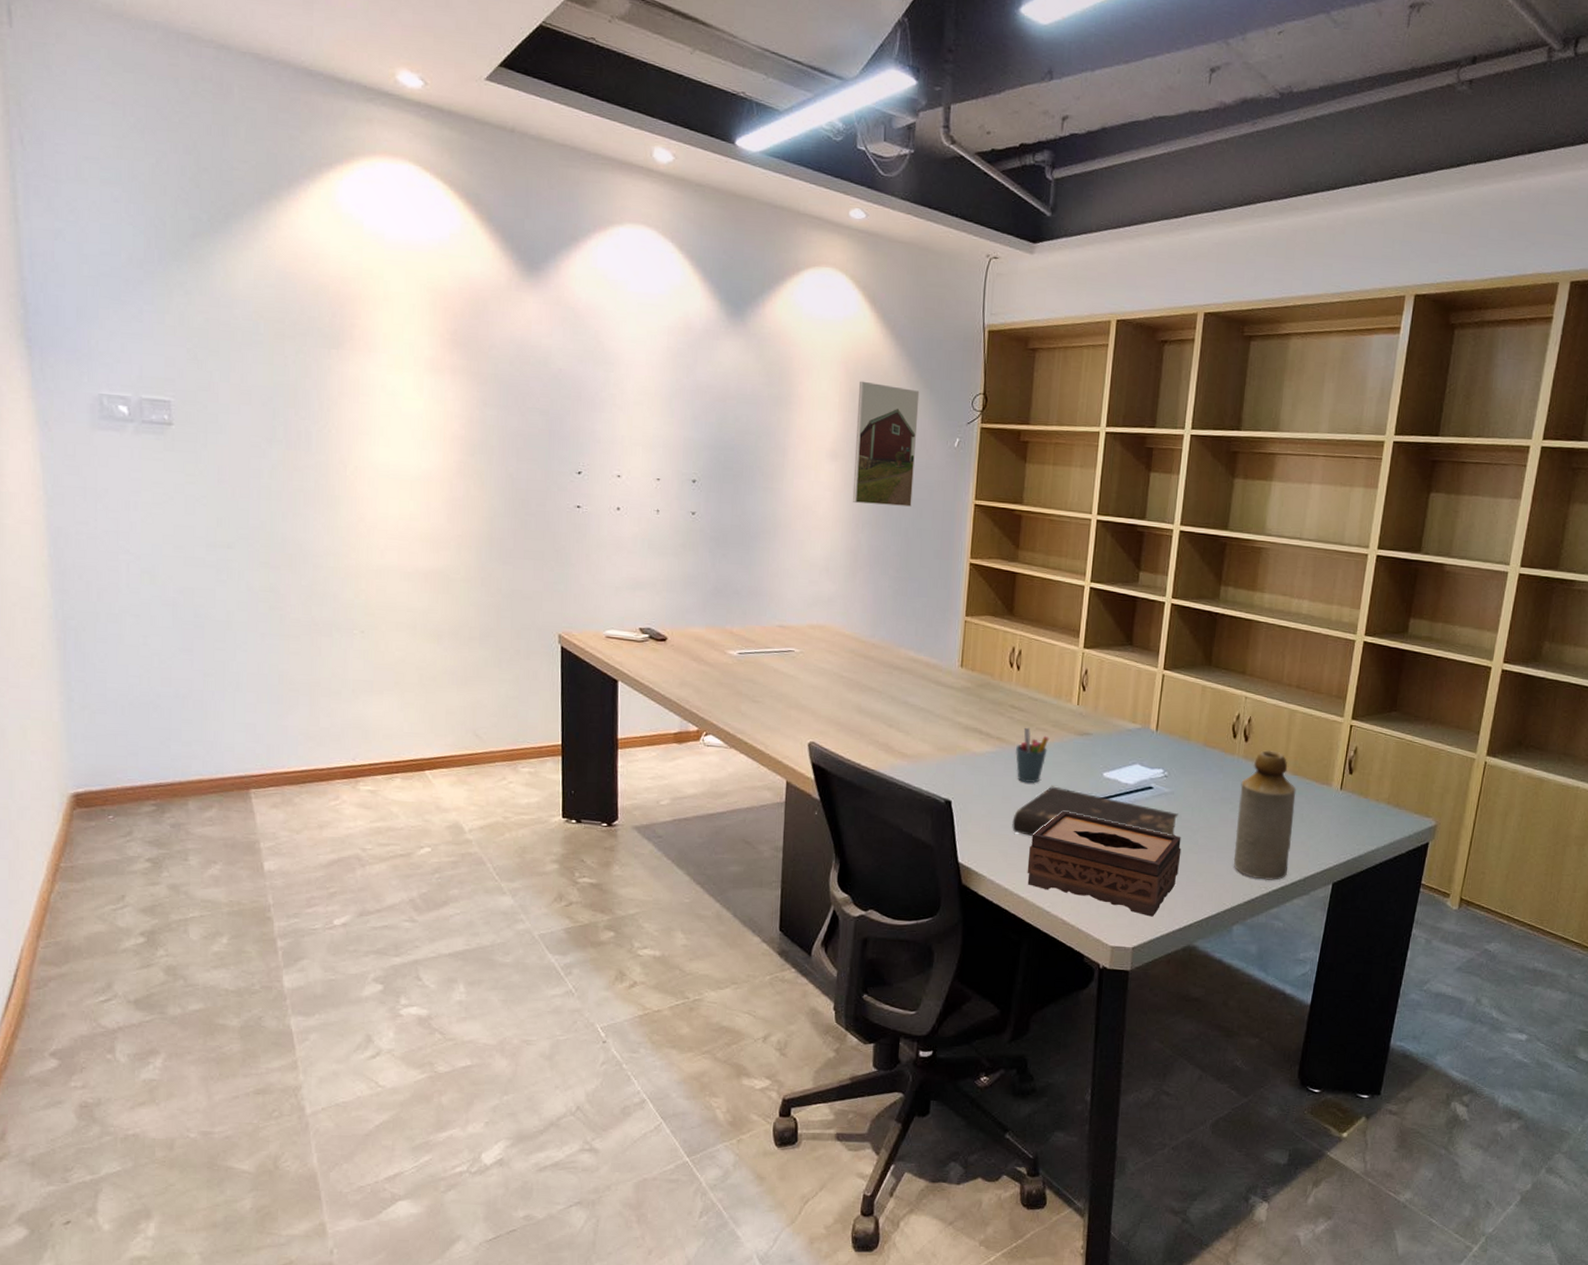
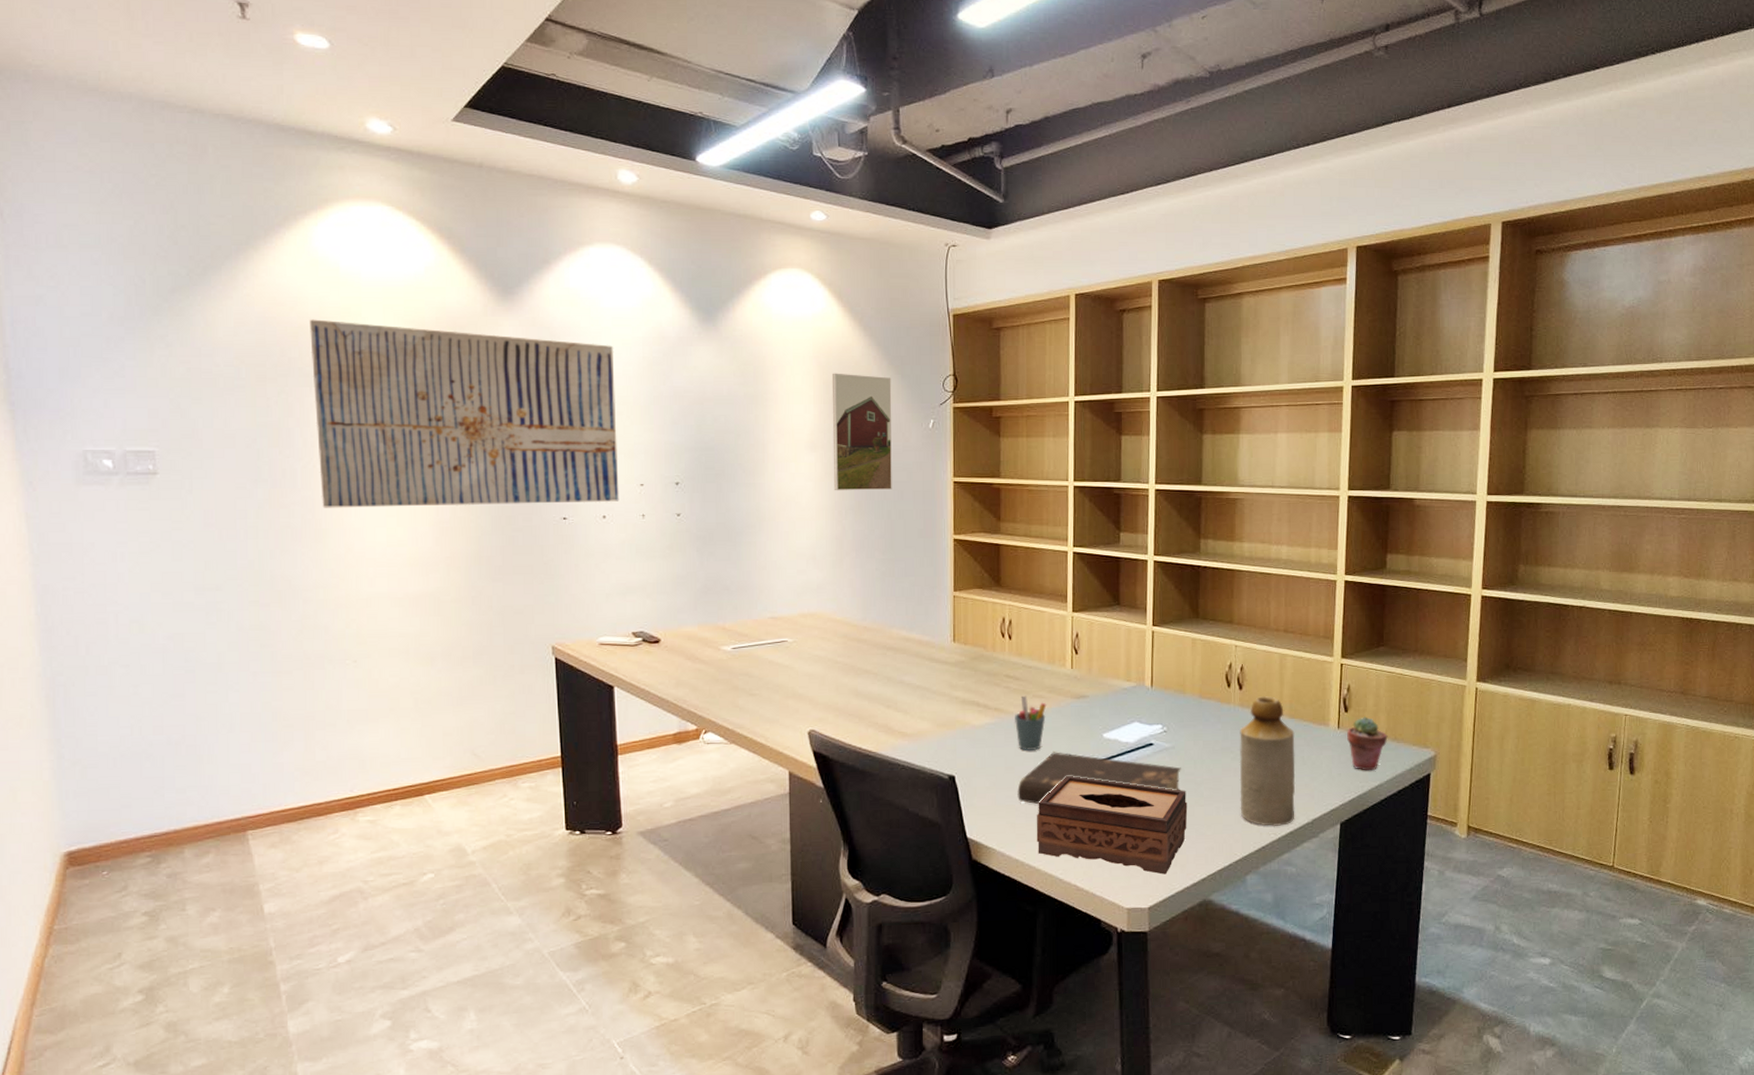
wall art: none [330,278,638,494] -> present [310,319,619,508]
potted succulent: none [1348,780,1390,835] -> present [1346,716,1388,771]

